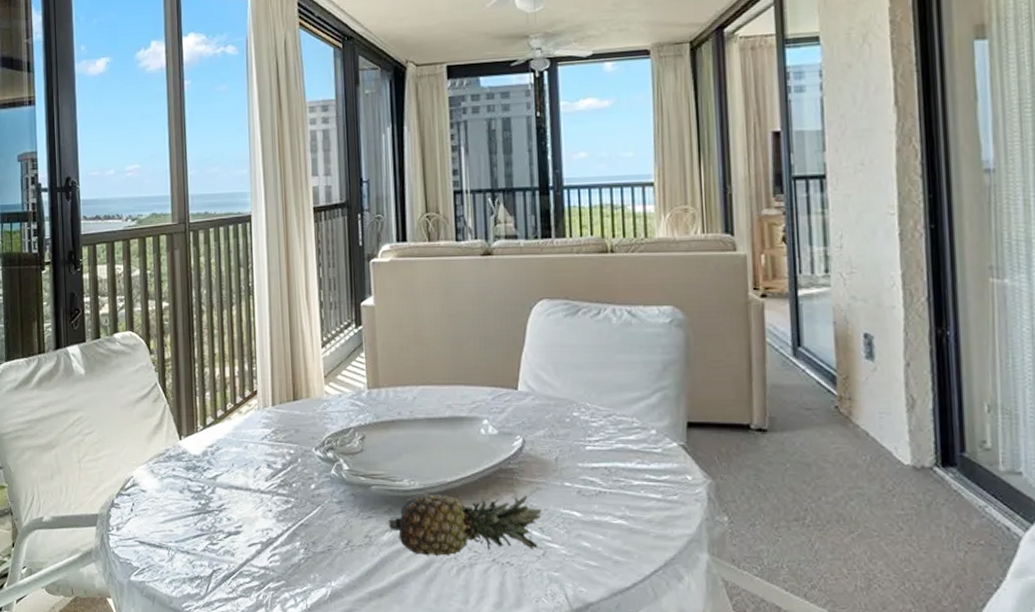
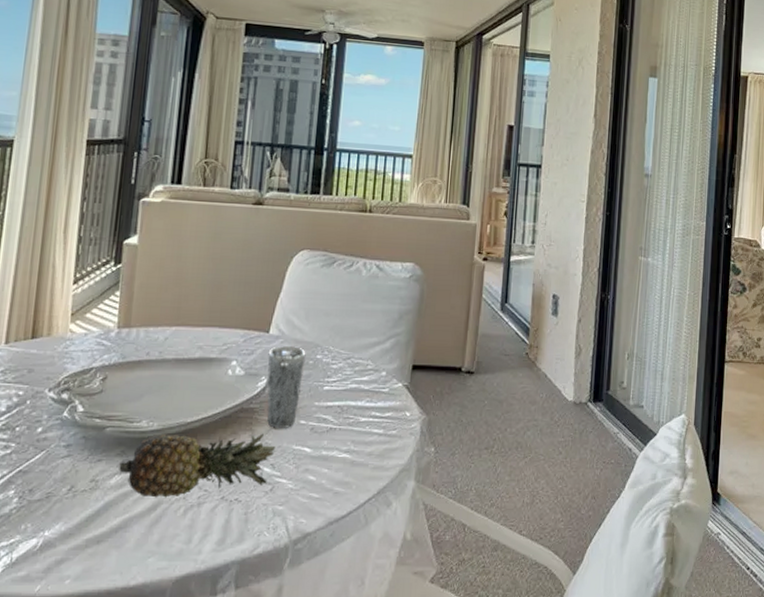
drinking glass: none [520,403,561,490] -> present [267,346,306,428]

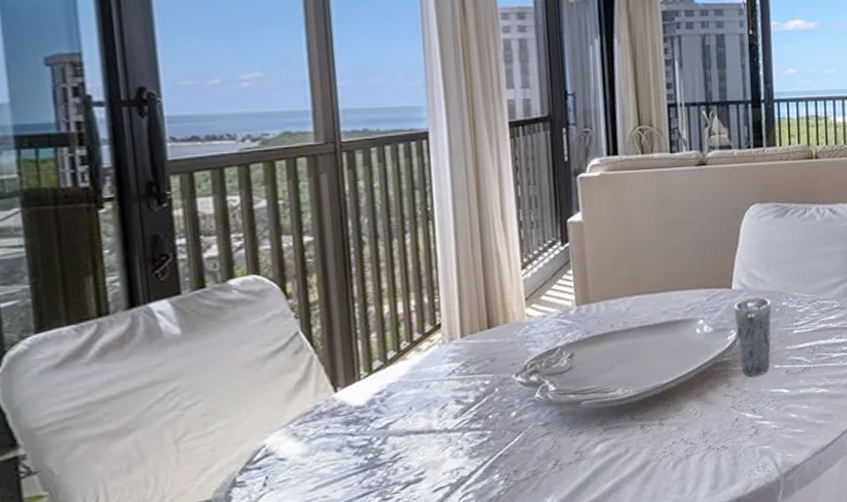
fruit: present [119,433,276,498] -> none [601,382,754,459]

